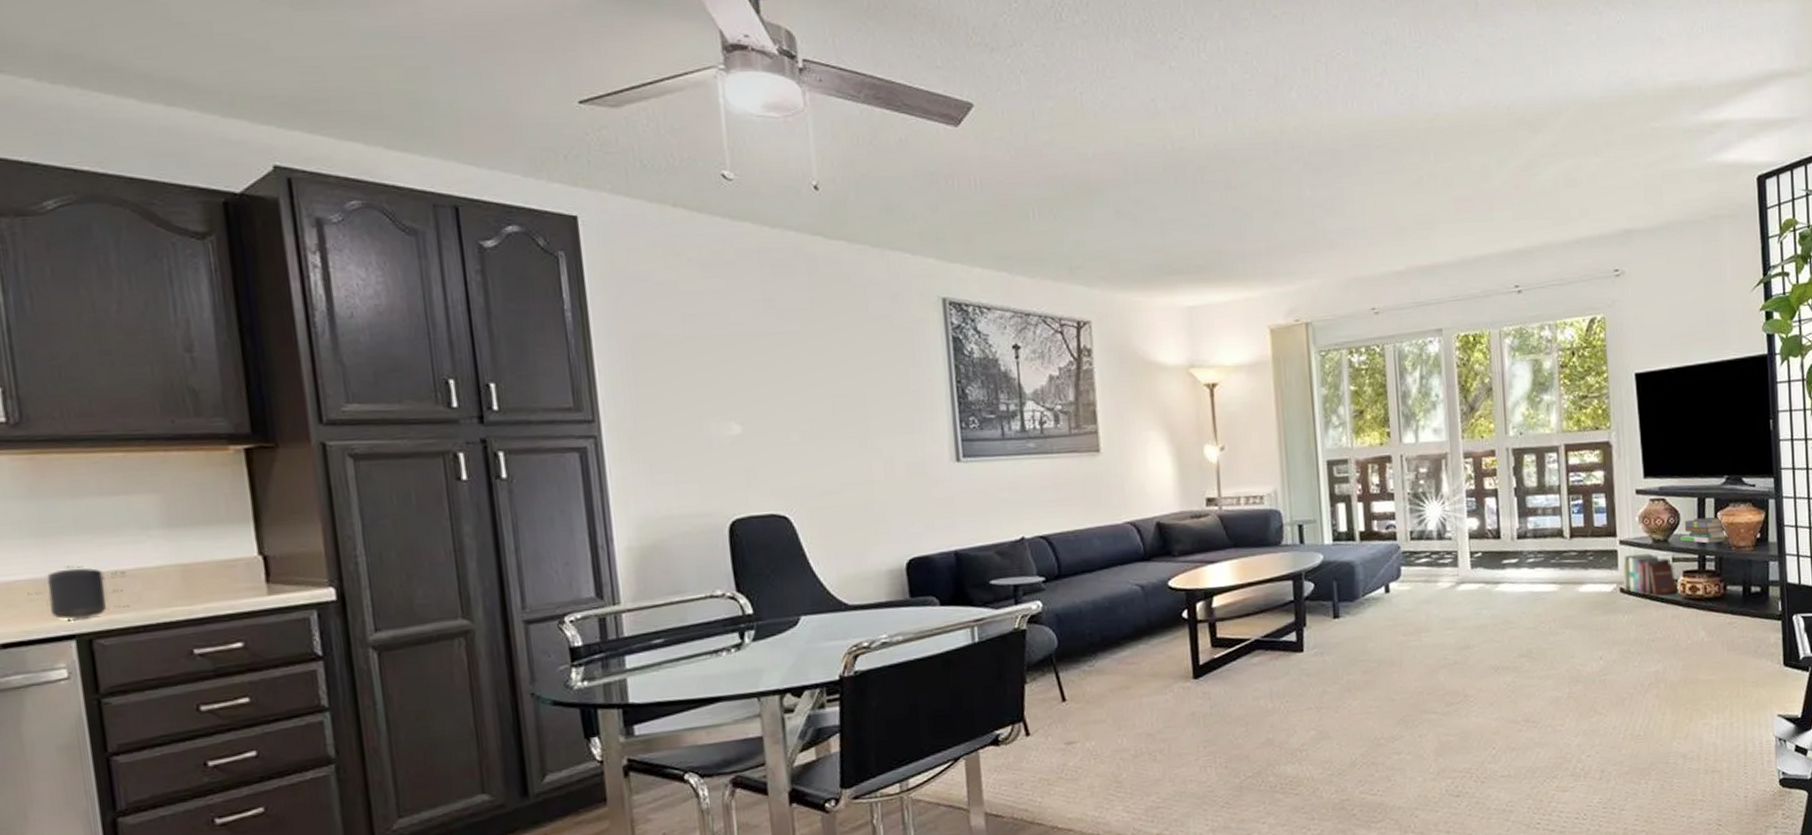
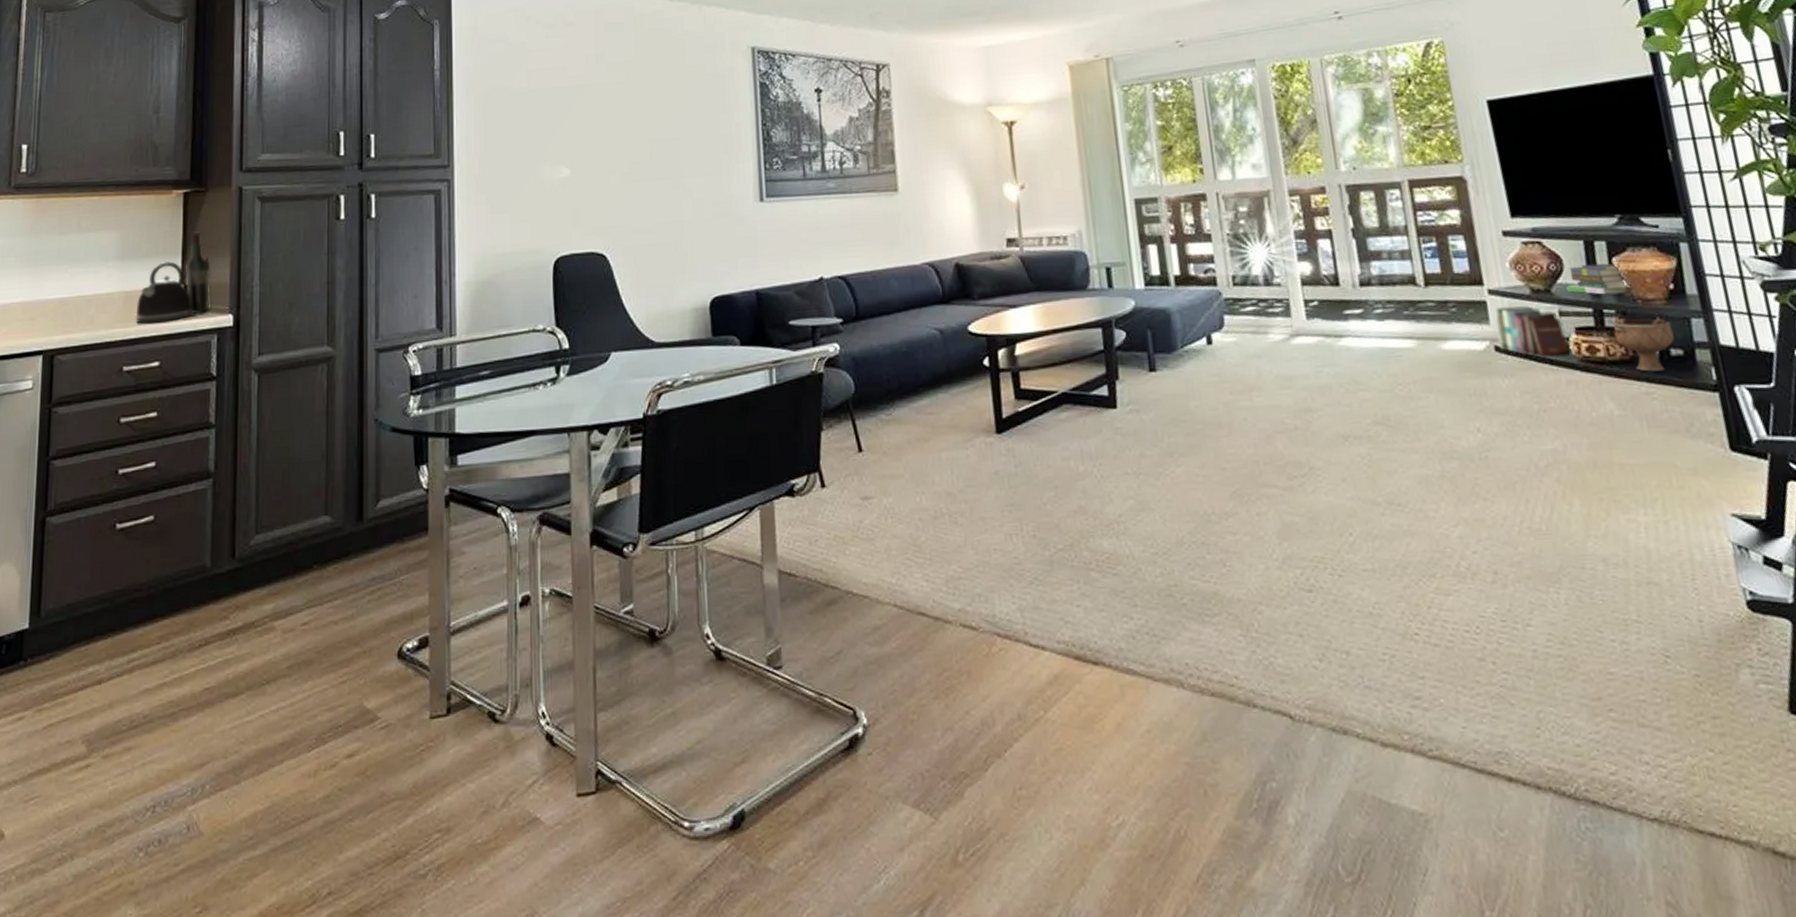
canister: present [28,565,130,621] -> none [17,291,85,338]
kettle: none [200,529,280,601] -> present [135,261,193,324]
wine bottle: none [261,494,303,589] -> present [186,231,210,315]
decorative bowl: none [1711,557,1755,606] -> present [1612,312,1675,372]

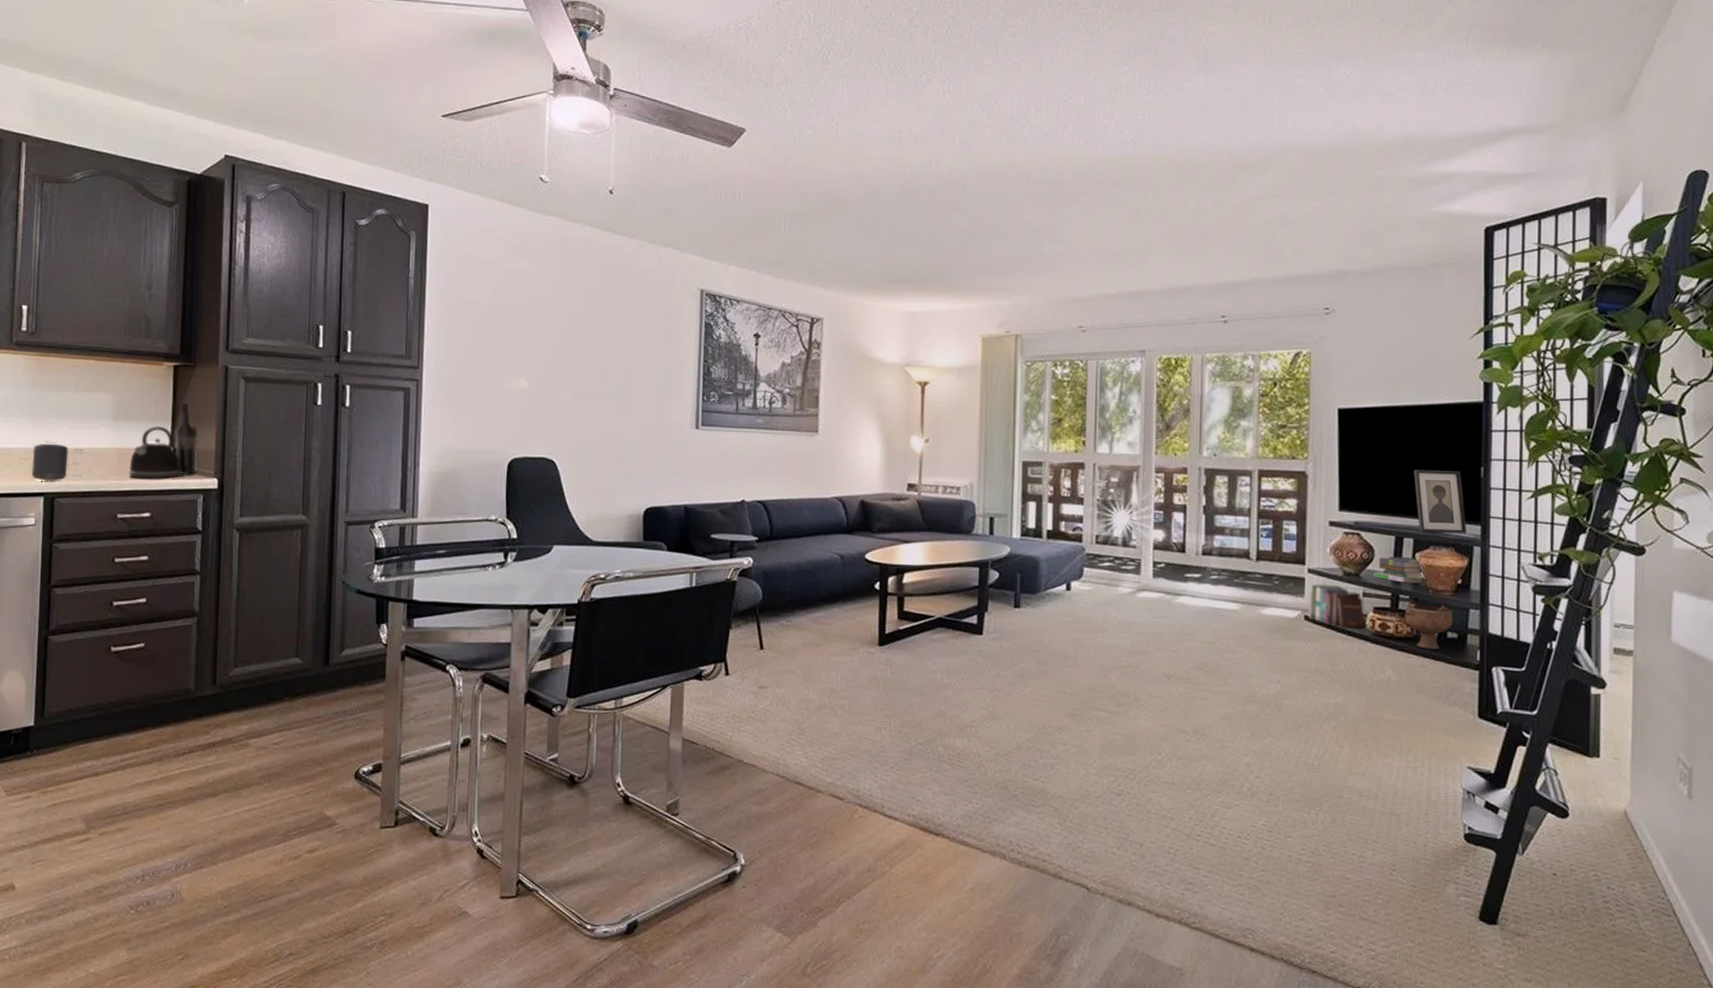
canister: none [17,291,85,338] -> present [19,441,83,483]
picture frame: none [1589,157,1668,233] -> present [1414,469,1467,534]

